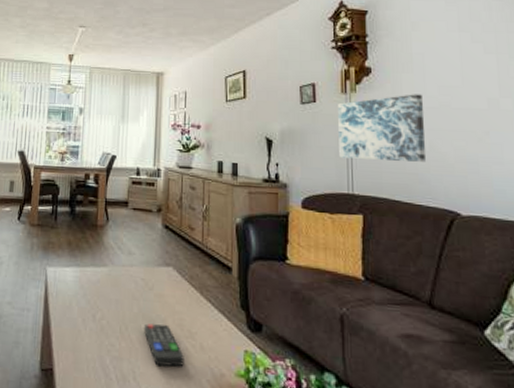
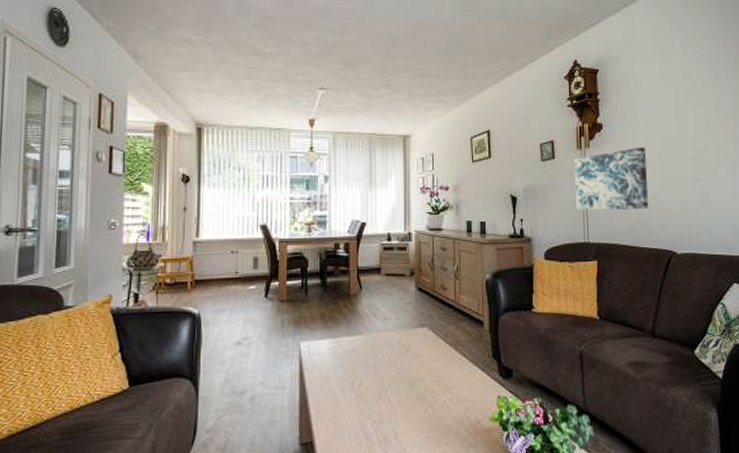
remote control: present [143,323,184,367] -> none [402,382,442,423]

